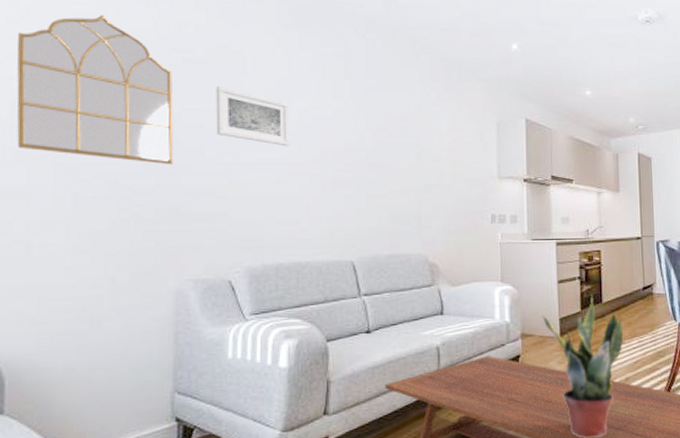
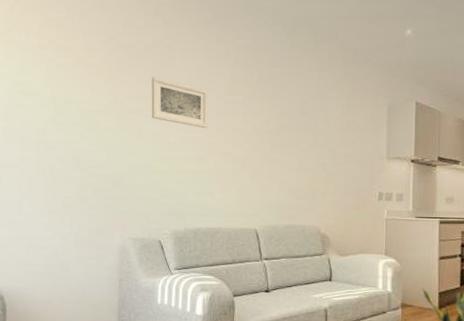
mirror: present [16,15,173,165] -> none [12,20,120,144]

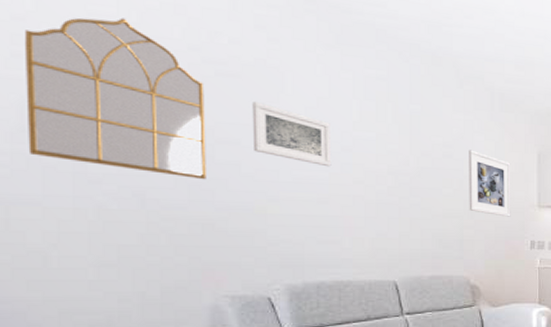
mirror: none [12,20,120,144] -> present [24,17,206,180]
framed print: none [321,106,362,169] -> present [469,149,511,217]

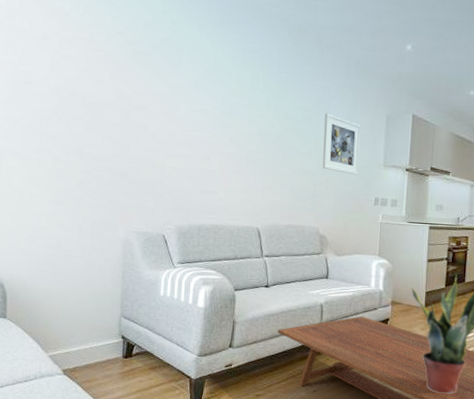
mirror: present [24,17,206,180] -> none [13,11,126,139]
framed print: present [252,101,332,167] -> none [157,74,215,129]

